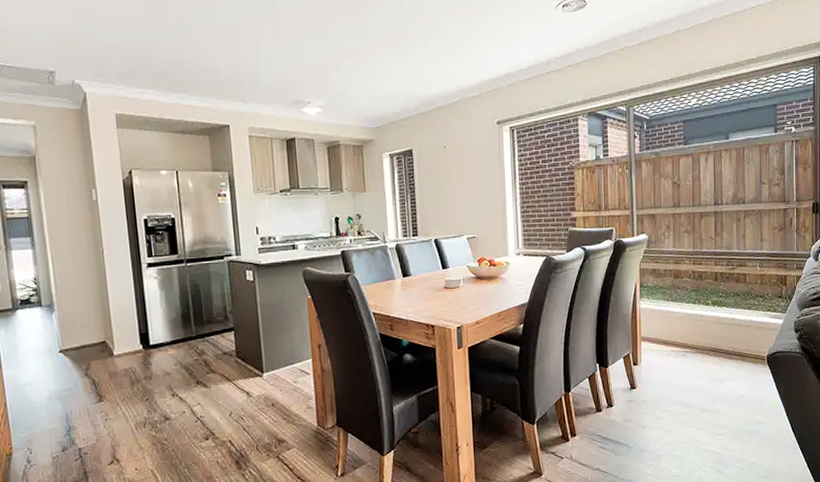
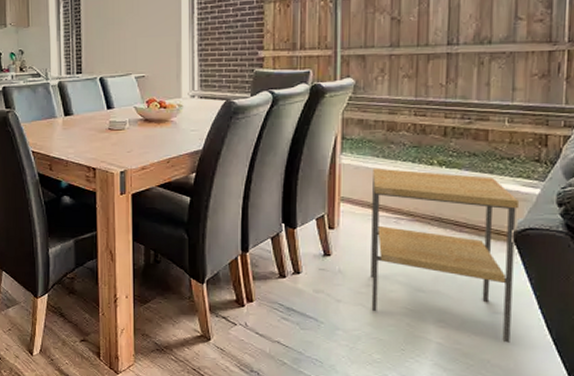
side table: none [665,310,770,446] -> present [370,168,520,343]

